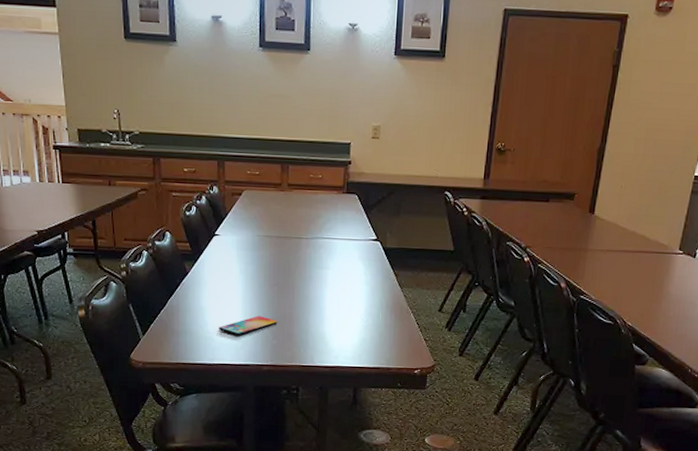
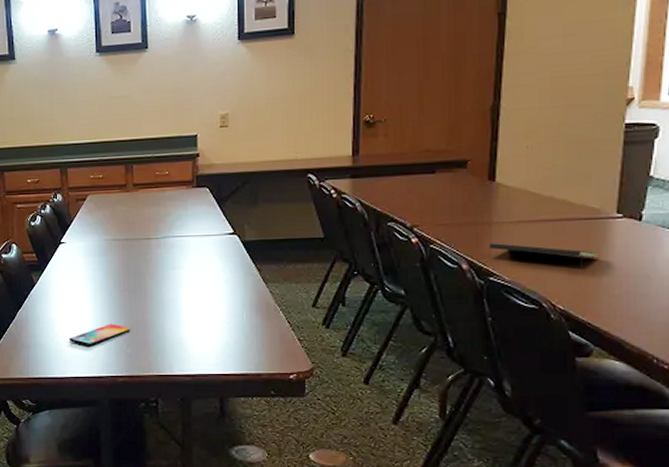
notepad: none [583,267,661,292] -> present [490,243,597,267]

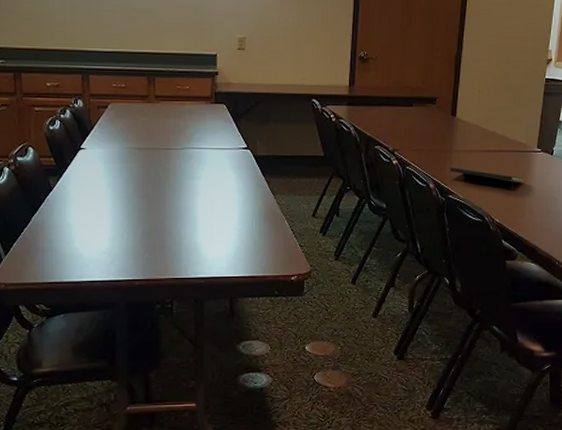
smartphone: present [68,324,130,345] -> none [86,229,148,250]

